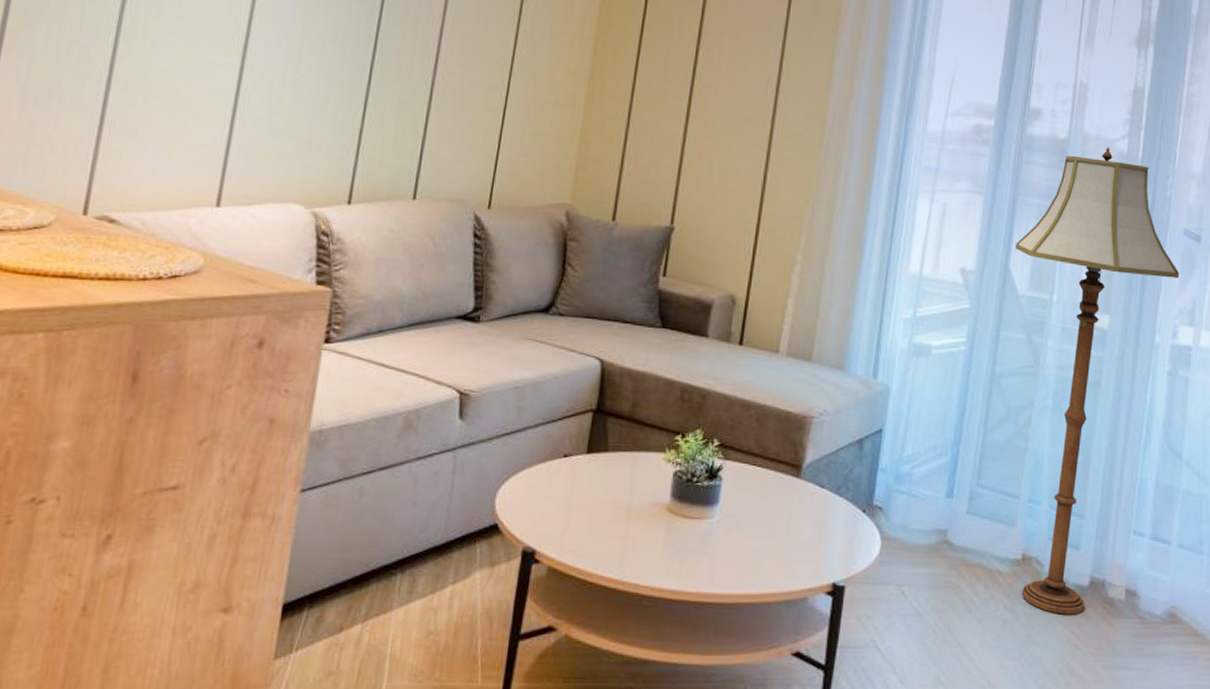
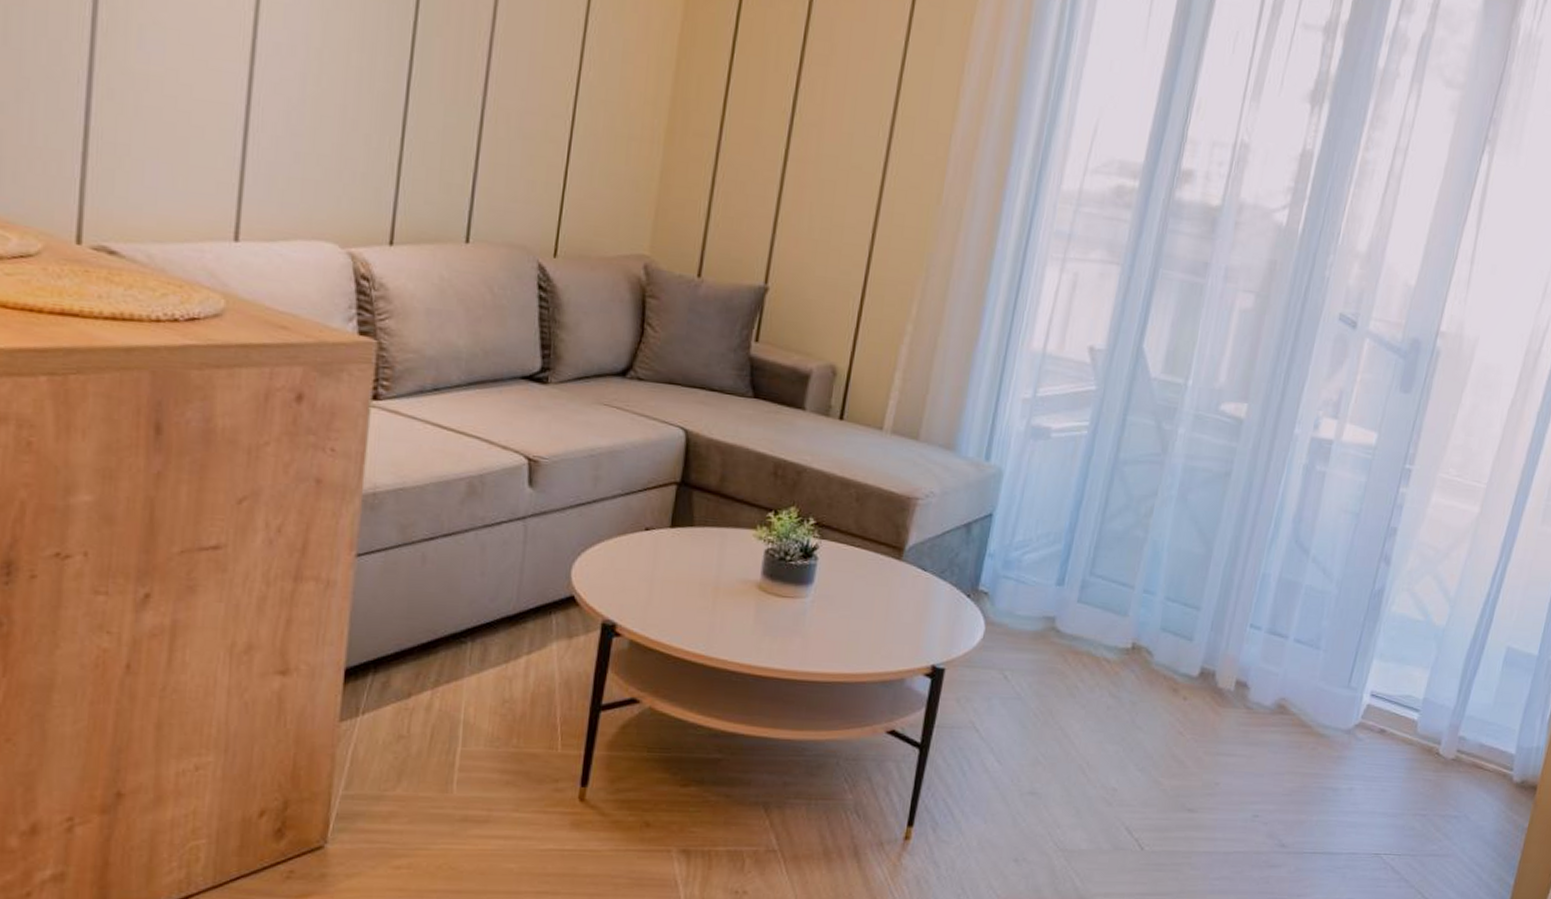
floor lamp: present [1016,147,1180,615] -> none [1129,217,1329,703]

